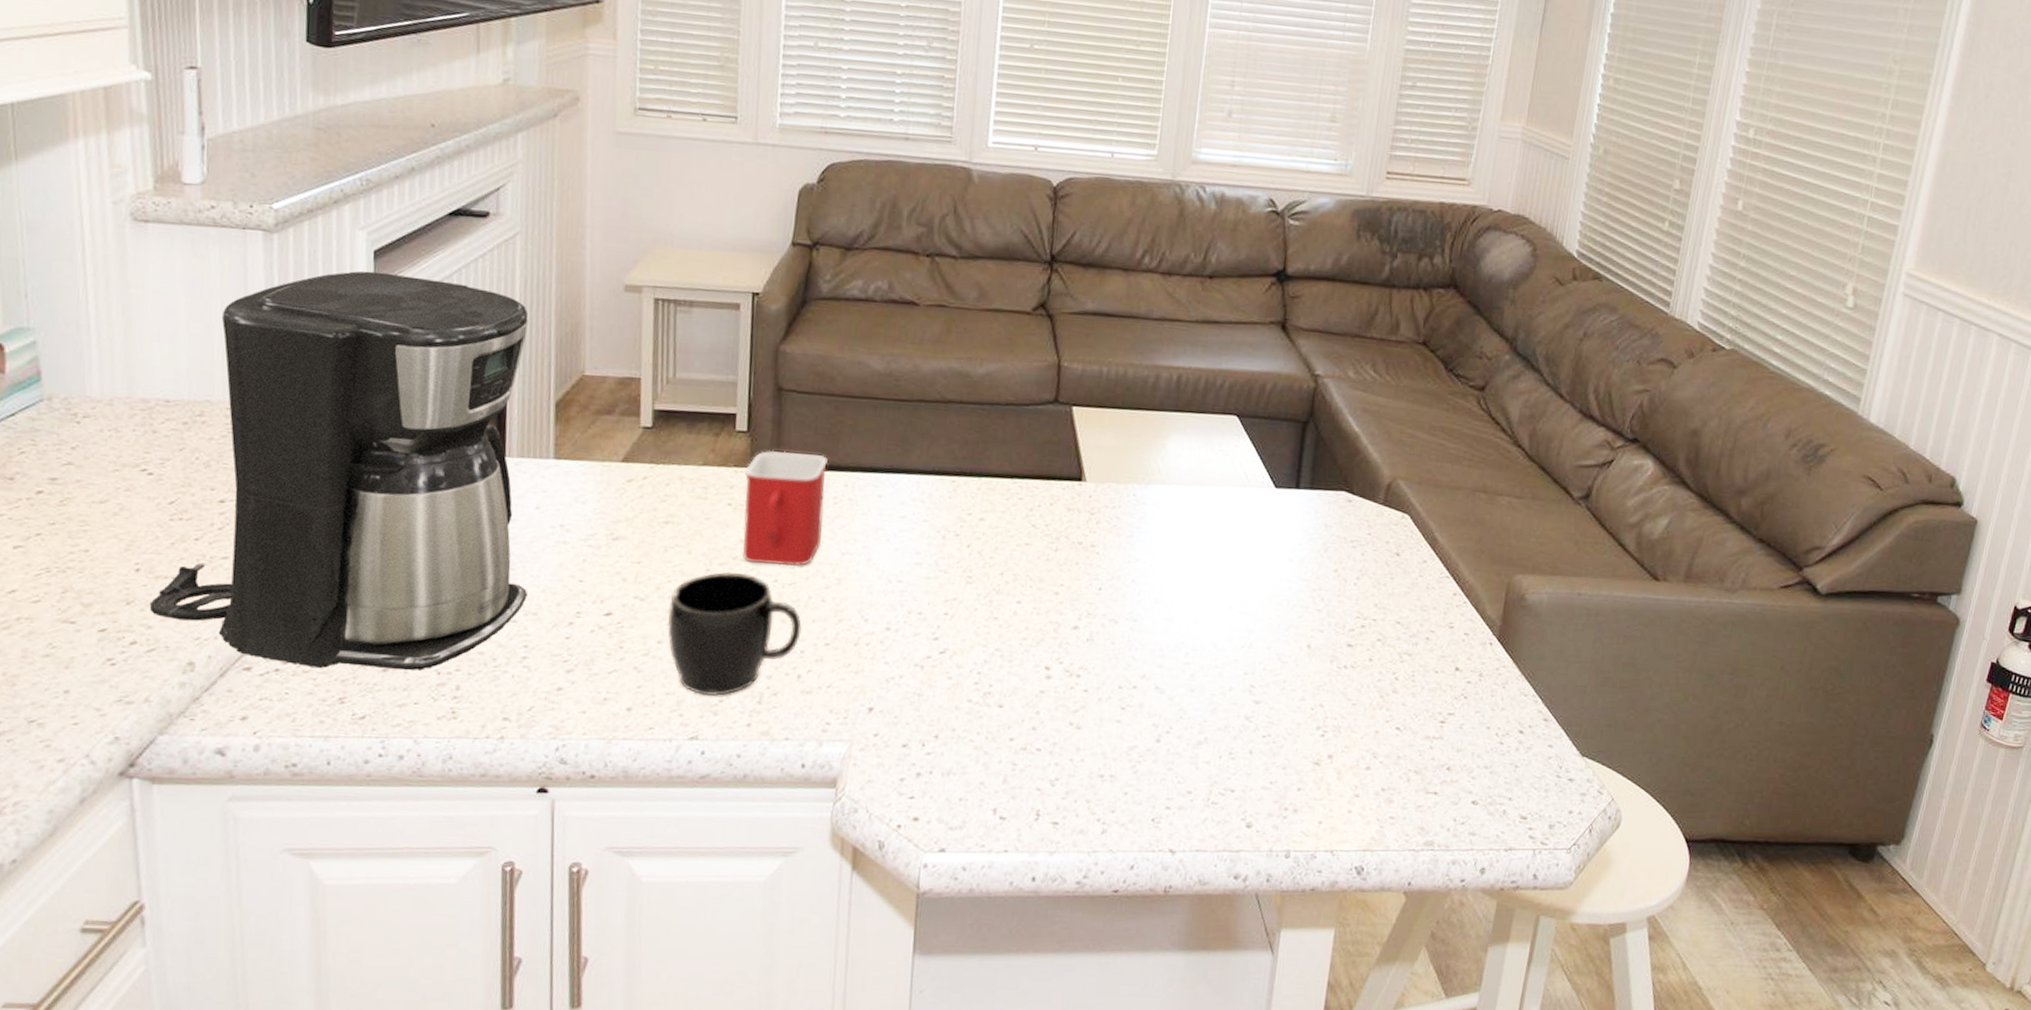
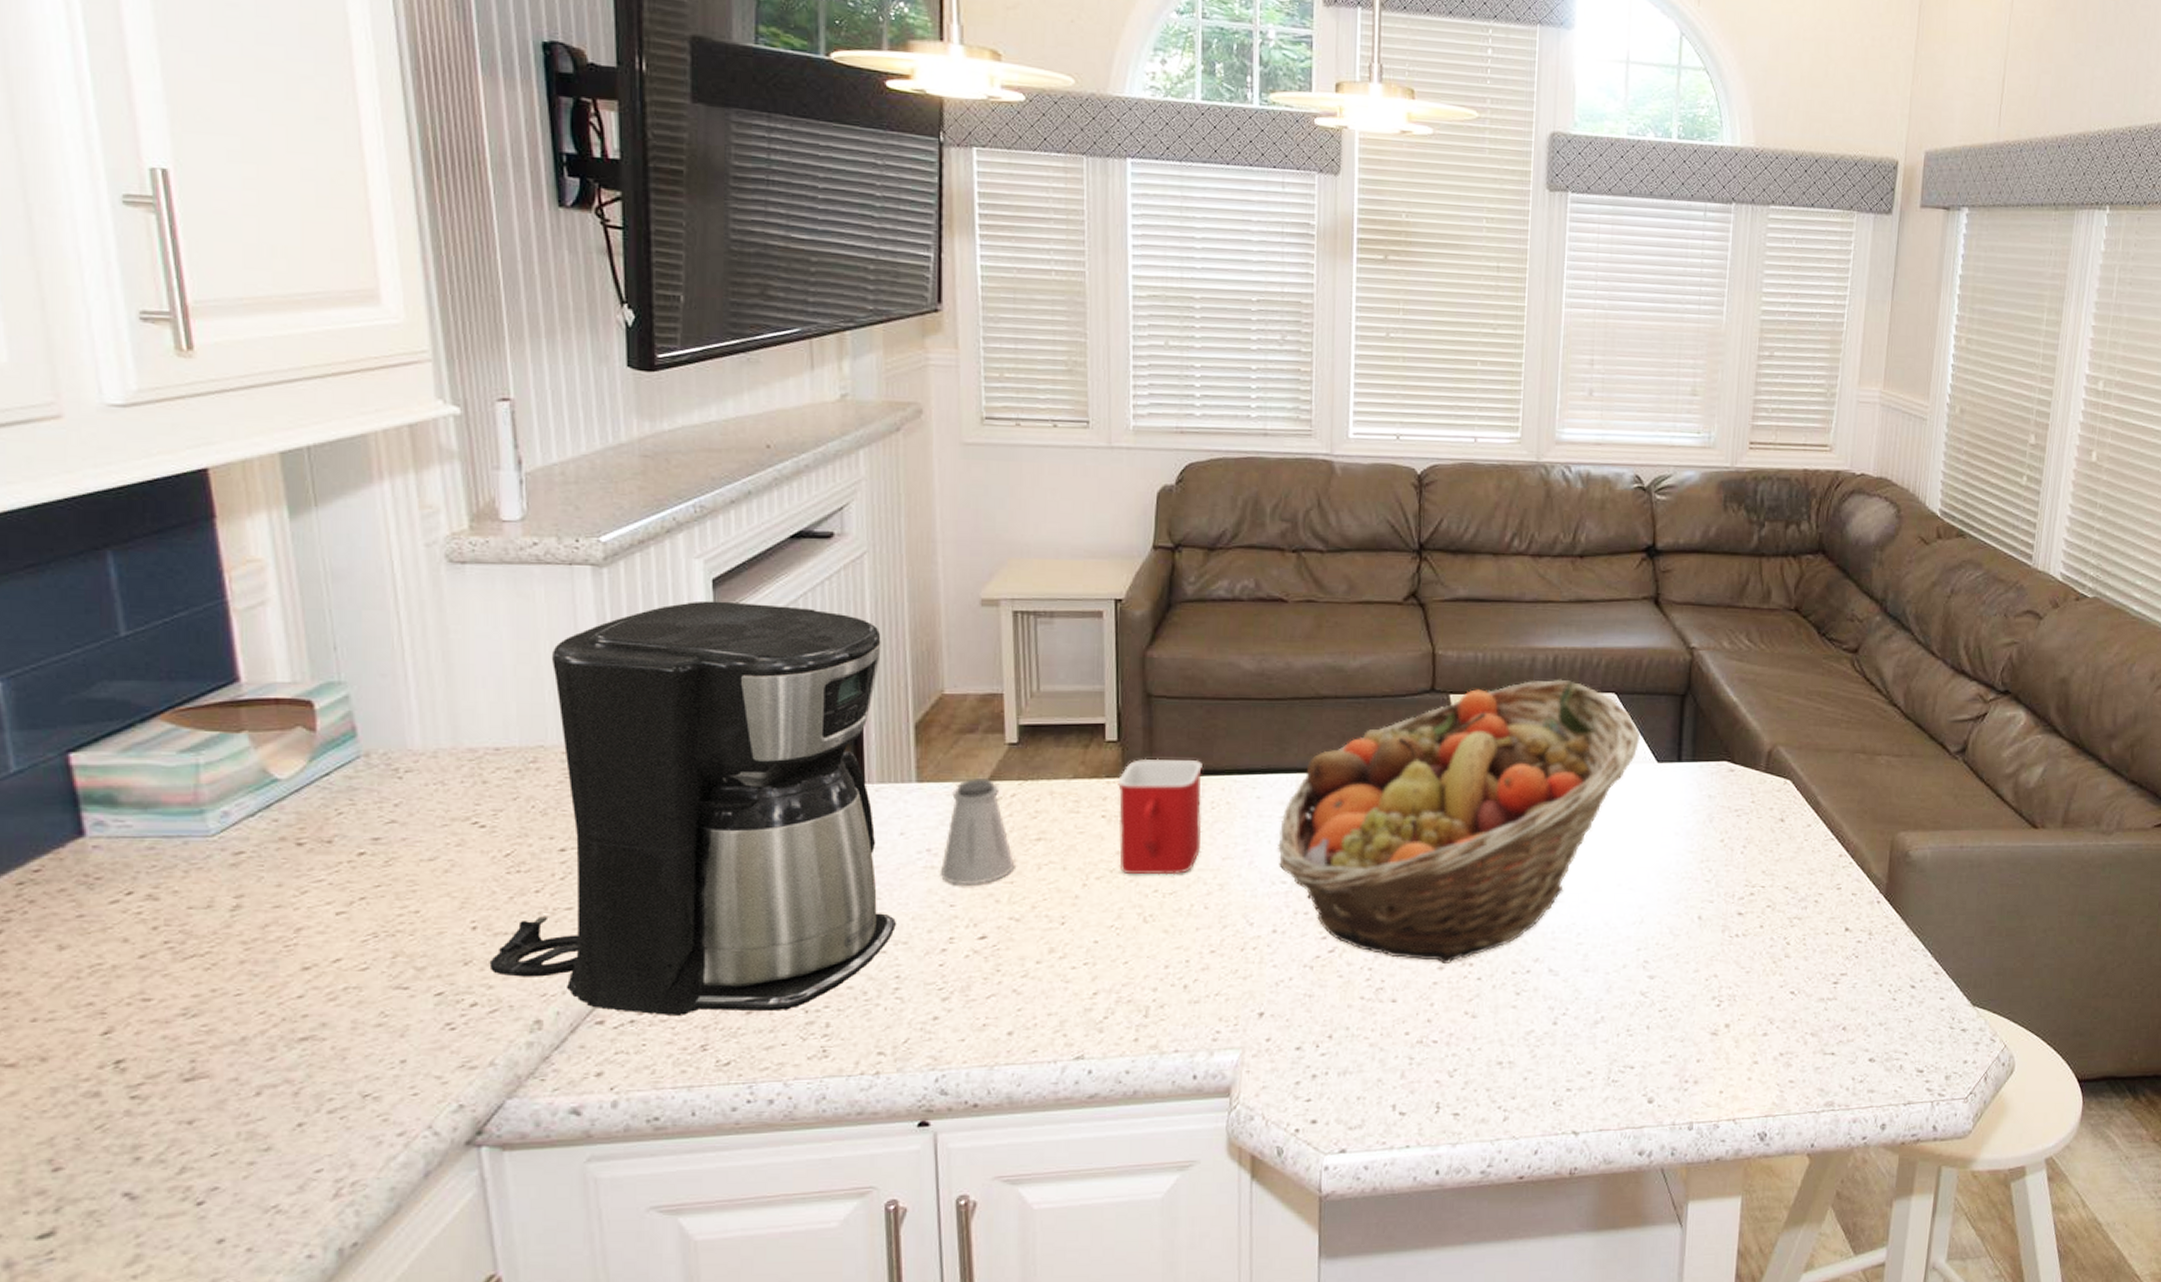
saltshaker: none [572,458,643,562] -> present [941,777,1015,886]
mug: present [667,571,802,696] -> none [1045,885,1185,1014]
fruit basket: none [896,398,1260,673] -> present [1278,679,1641,963]

